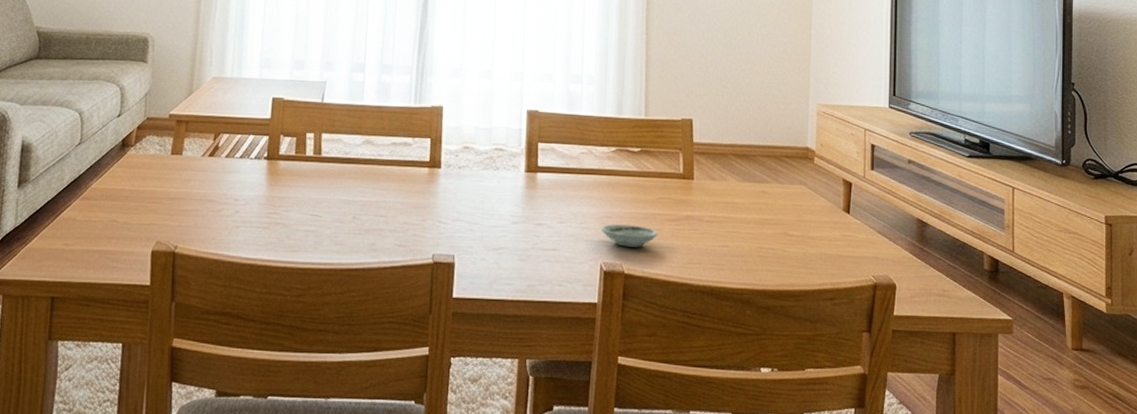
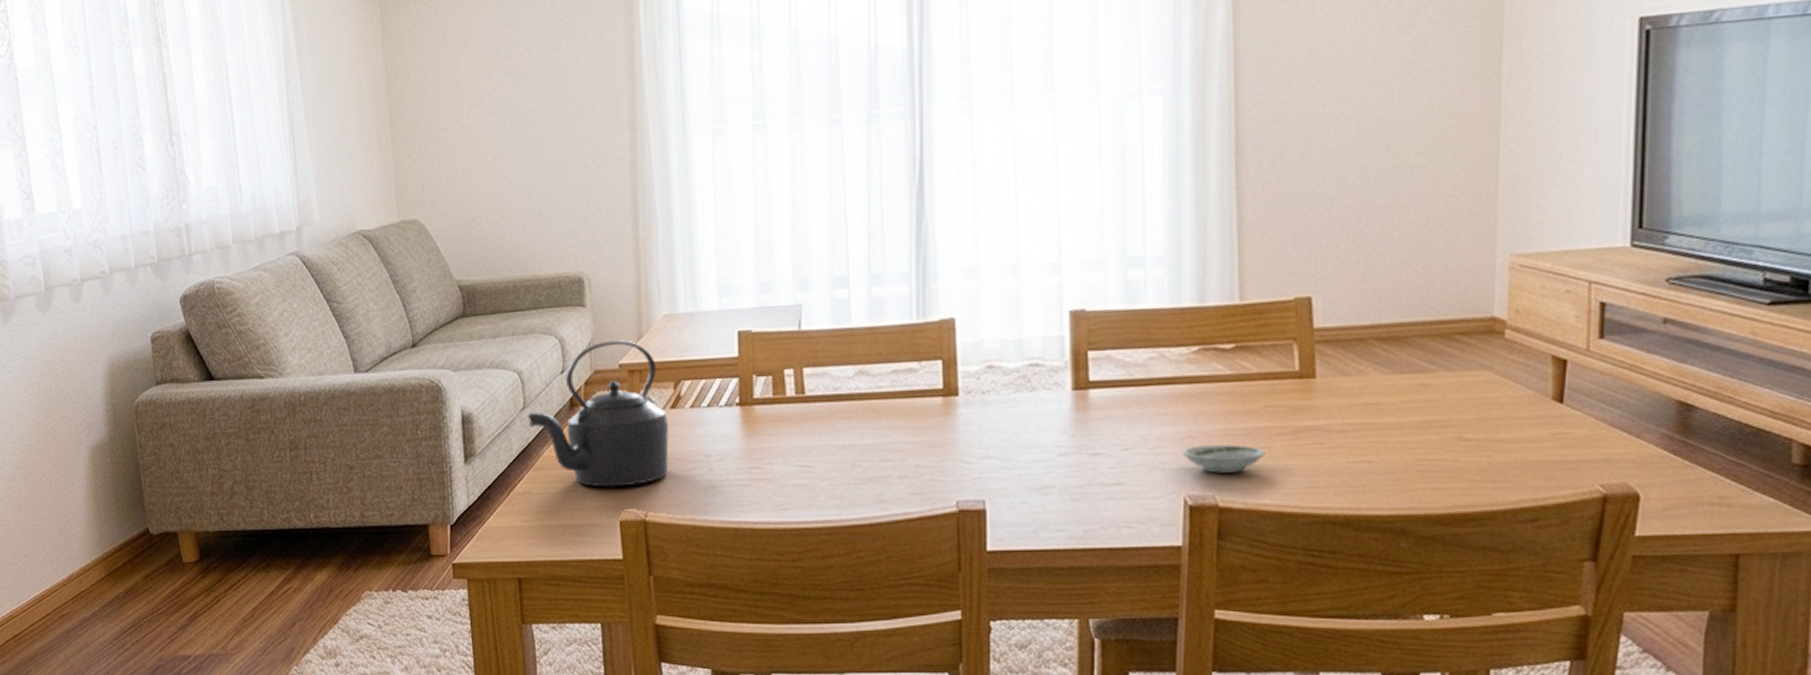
kettle: none [81,93,205,221] -> present [527,339,669,488]

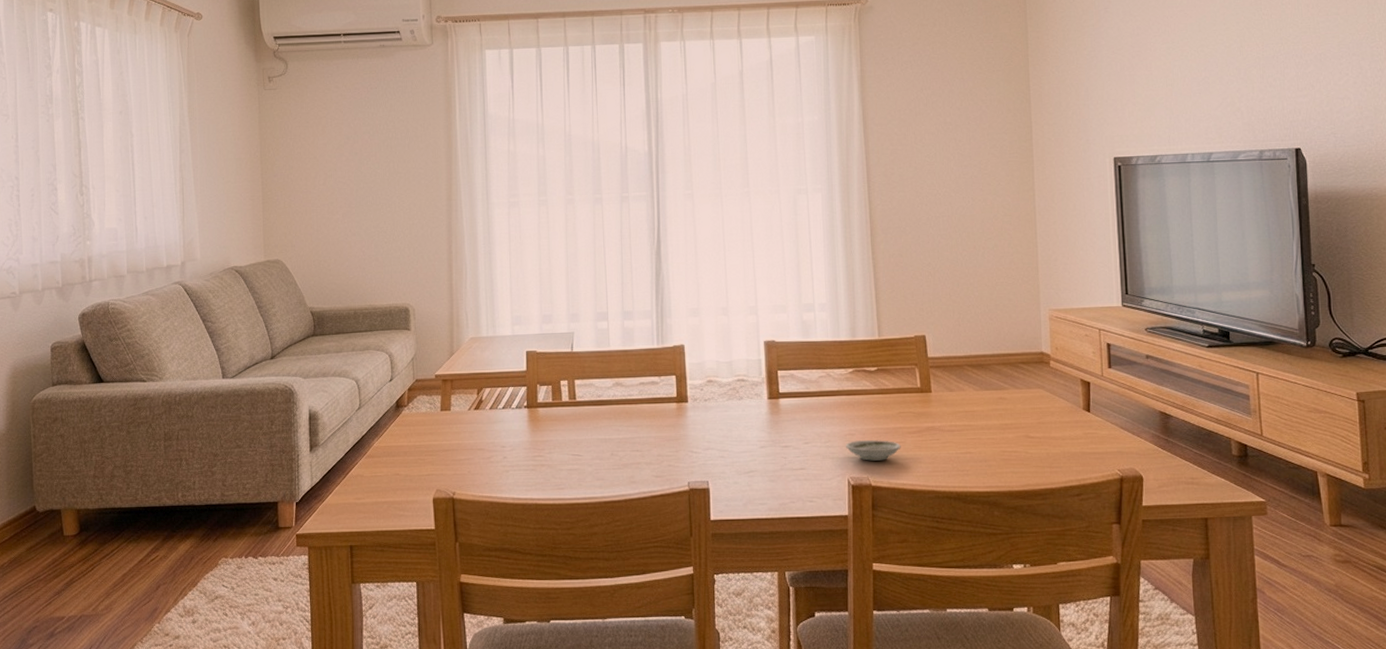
kettle: present [527,339,669,488] -> none [362,355,473,472]

